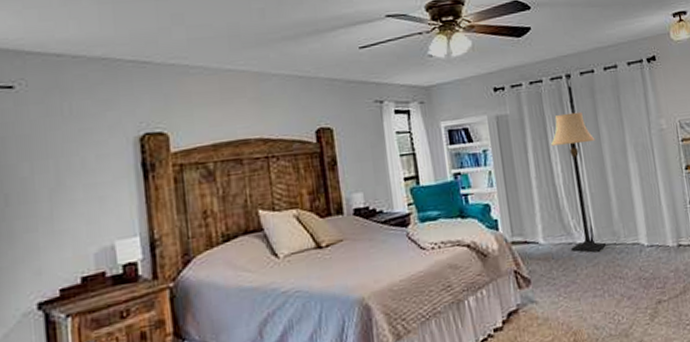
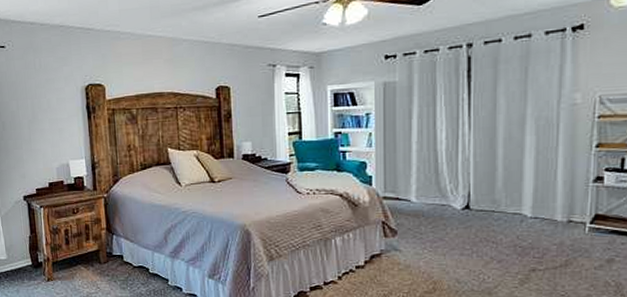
lamp: present [550,111,606,253] -> none [437,81,490,216]

